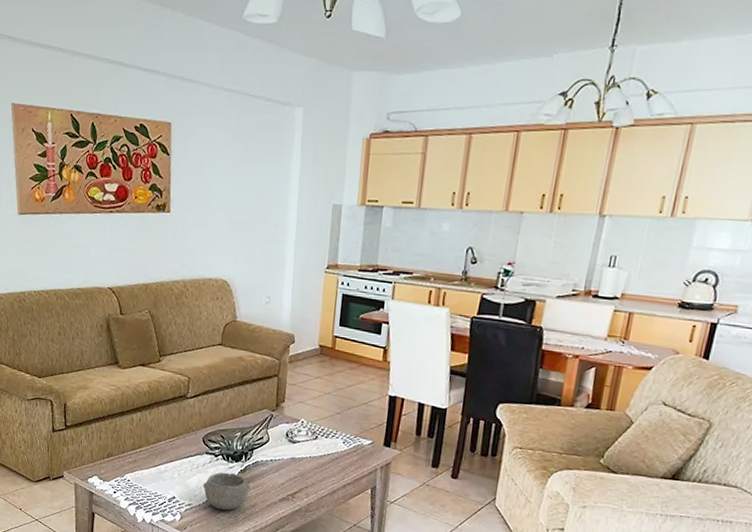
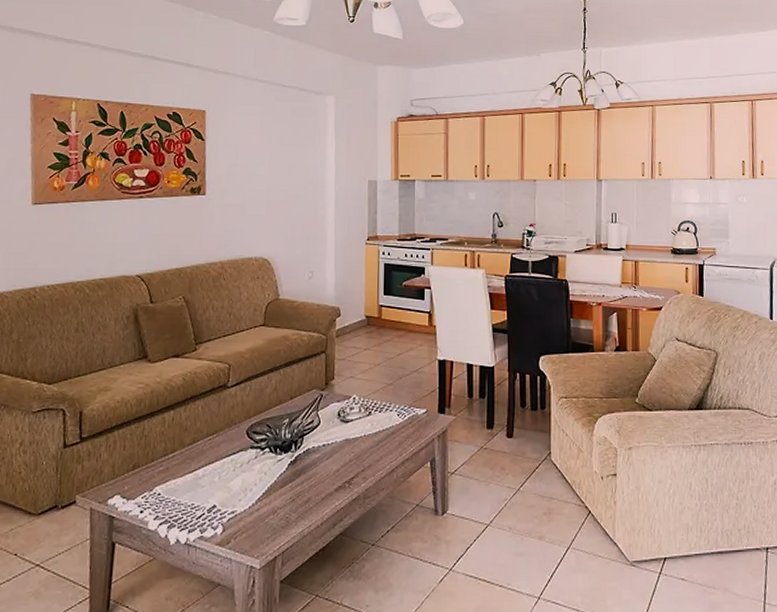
bowl: present [203,472,250,511] -> none [248,467,302,513]

